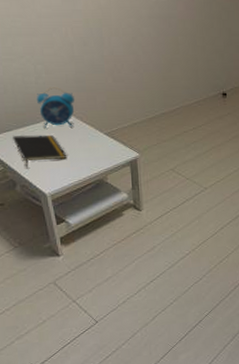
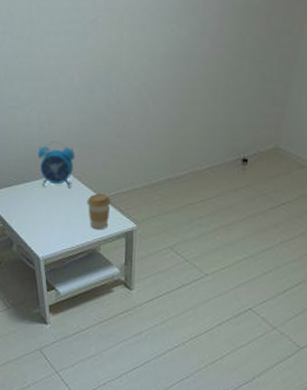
notepad: present [13,134,67,168] -> none [13,191,63,227]
coffee cup: none [90,130,114,162] -> present [87,193,111,230]

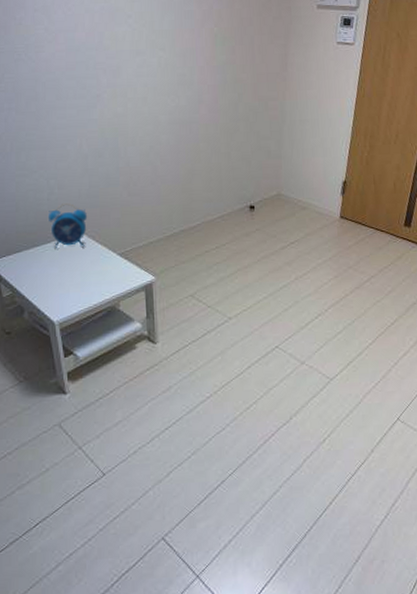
coffee cup: present [87,193,111,230] -> none [102,250,127,287]

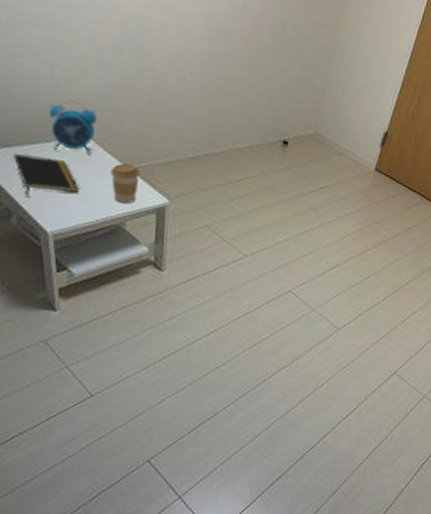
notepad: none [23,255,78,292] -> present [14,153,79,196]
coffee cup: none [102,250,127,287] -> present [110,163,140,204]

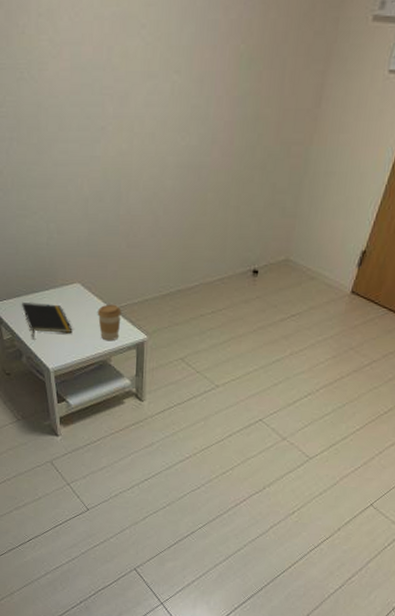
alarm clock: present [48,99,97,153] -> none [46,250,84,297]

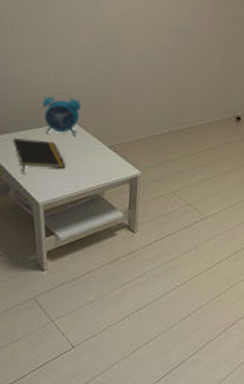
alarm clock: none [46,250,84,297] -> present [42,92,81,135]
coffee cup: present [97,304,122,341] -> none [92,142,116,176]

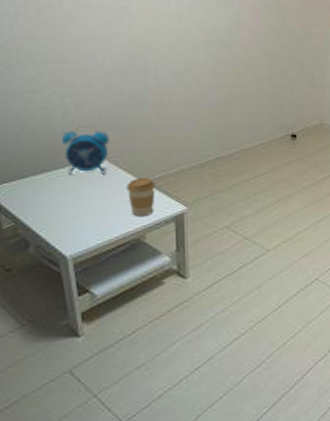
notepad: present [13,138,66,173] -> none [29,182,96,224]
coffee cup: none [92,142,116,176] -> present [126,177,156,217]

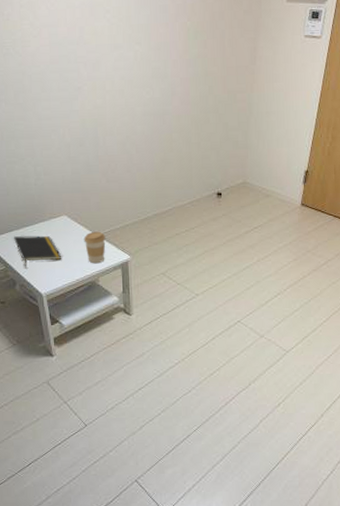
notepad: none [29,182,96,224] -> present [14,235,62,267]
alarm clock: present [61,125,109,174] -> none [35,188,70,228]

